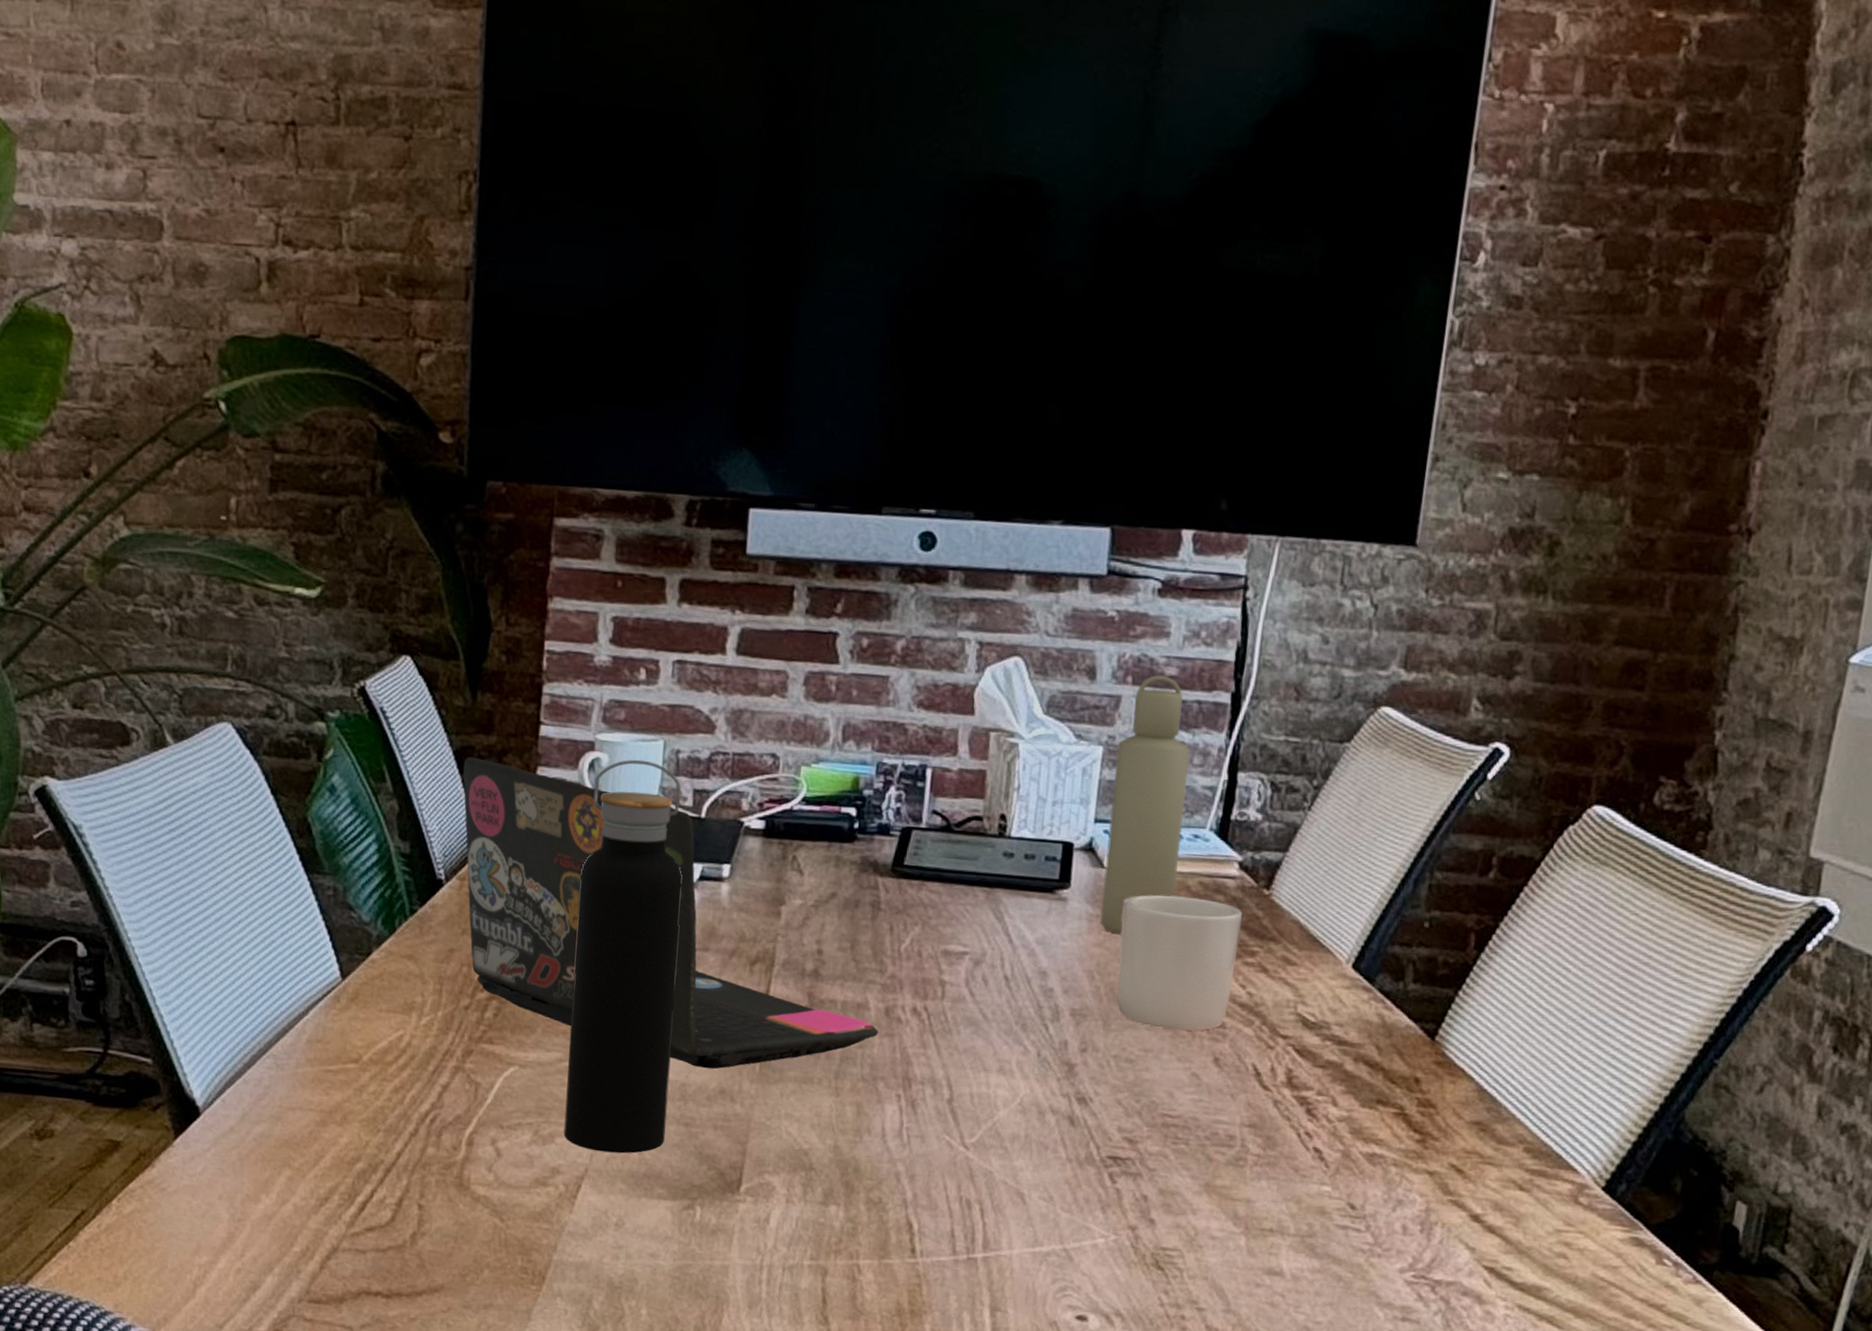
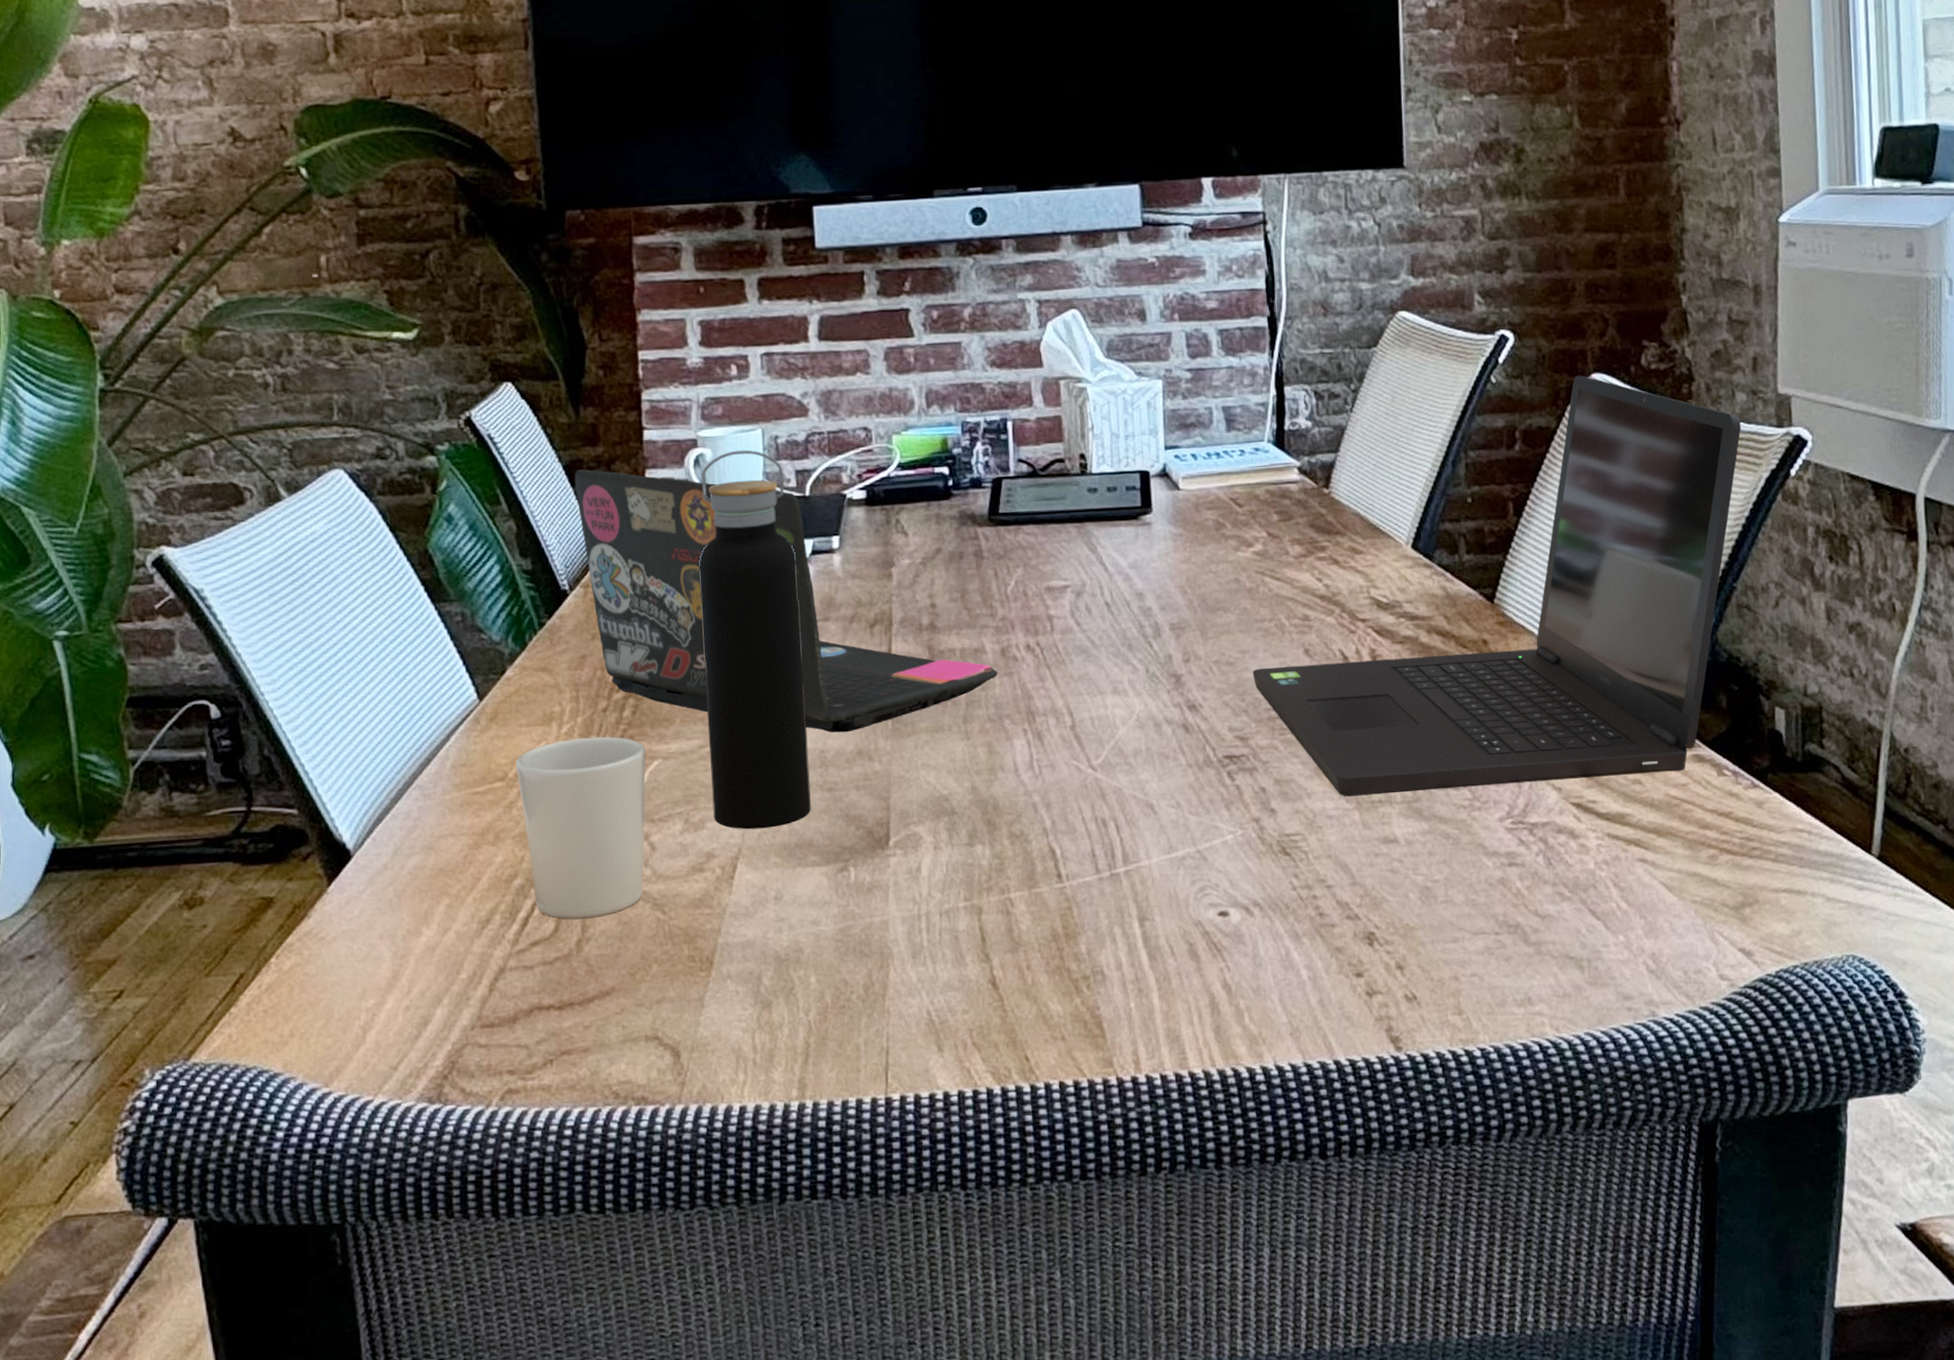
mug: none [371,1032,503,1214] -> present [516,736,646,920]
bottle: present [1100,675,1190,934] -> none [1174,309,1246,548]
mug: present [1117,894,1242,1031] -> none [1202,505,1310,629]
laptop: none [1152,805,1759,1252] -> present [1252,375,1741,797]

